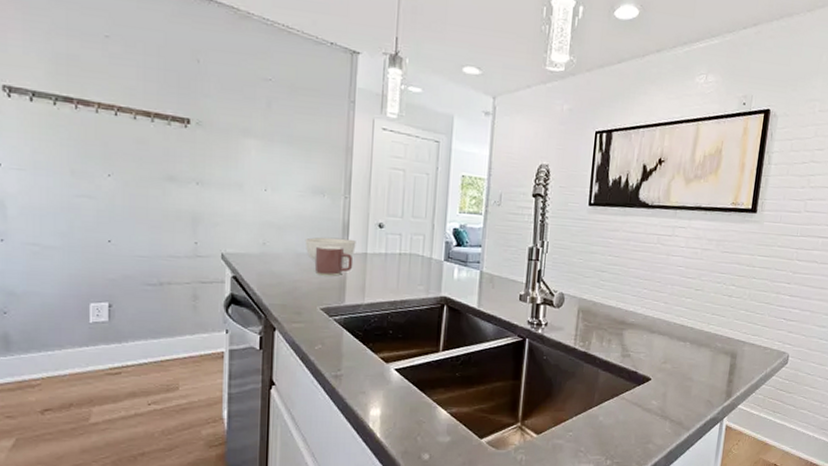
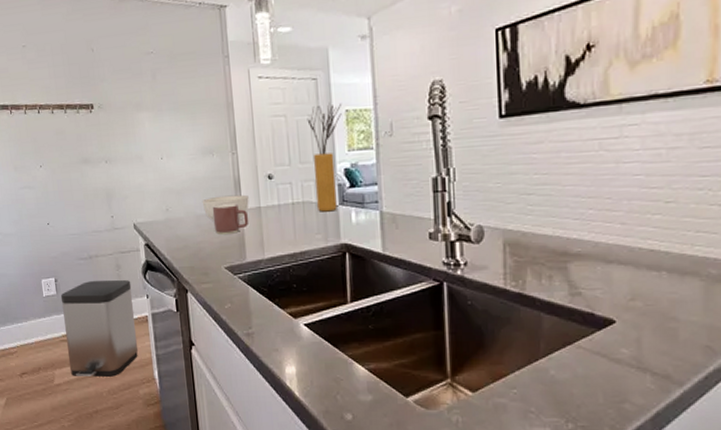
pedal bin: none [113,310,209,416] -> present [60,280,138,378]
vase: none [423,165,460,266] -> present [307,102,343,212]

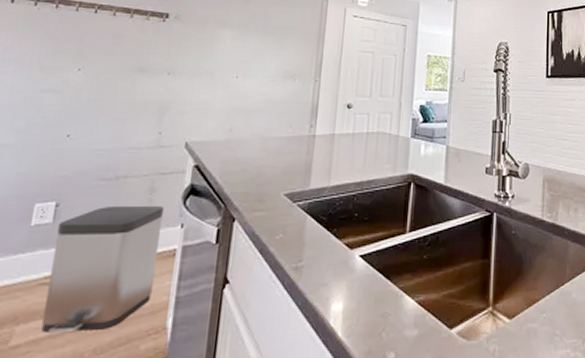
bowl: present [202,194,249,222] -> none [272,120,324,146]
mug: present [212,203,248,236] -> none [280,128,320,161]
vase: present [307,102,343,212] -> none [390,46,426,143]

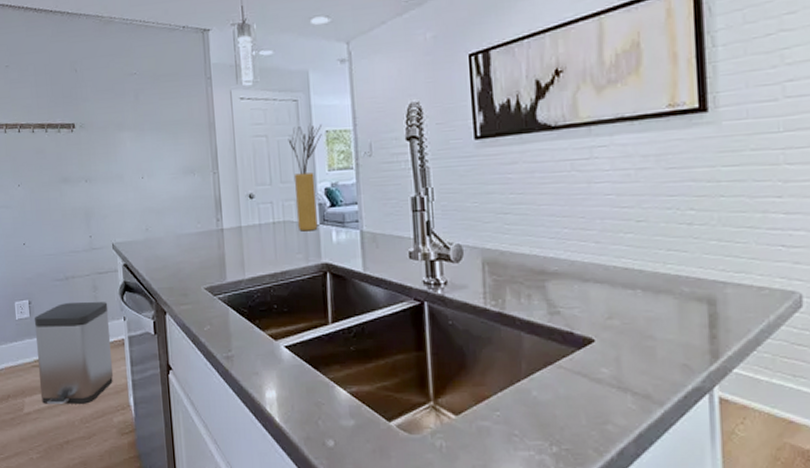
vase: none [390,46,426,143] -> present [288,123,323,232]

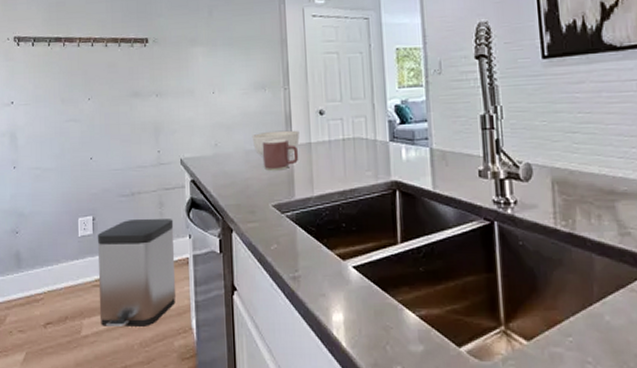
bowl: none [182,214,230,242] -> present [252,130,300,158]
mug: none [192,223,229,256] -> present [262,139,298,172]
vase: present [288,123,323,232] -> none [358,40,393,149]

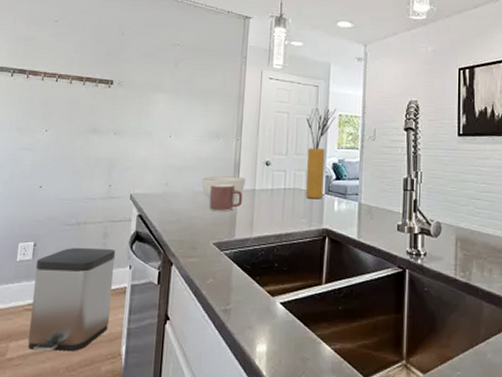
vase: none [358,40,393,149] -> present [306,106,337,199]

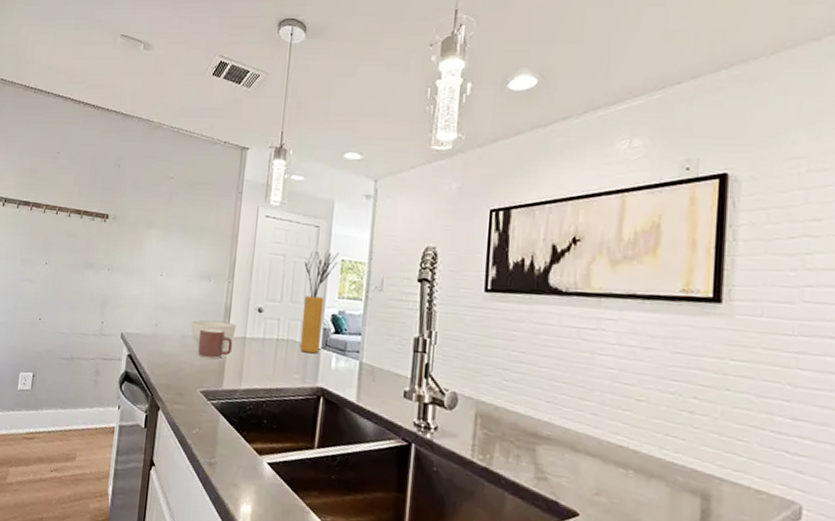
pedal bin: present [27,248,116,352] -> none [25,382,106,485]

